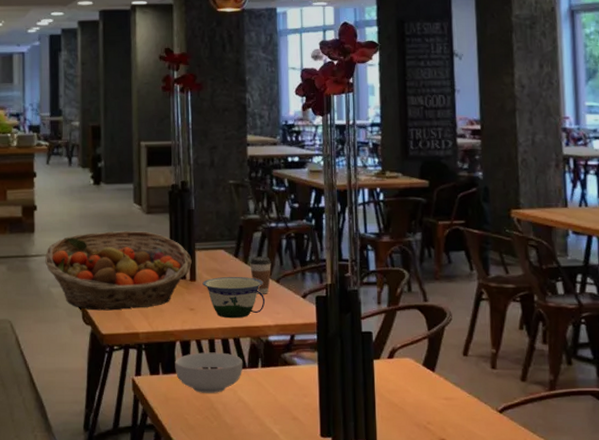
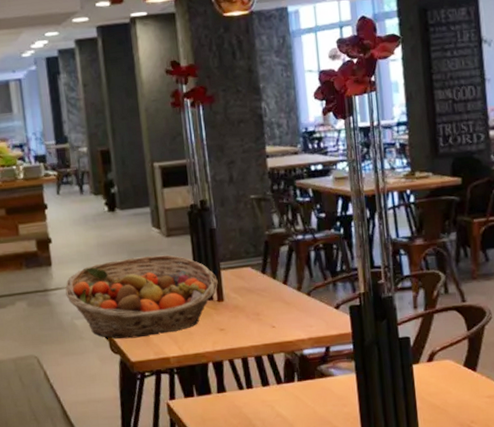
cereal bowl: present [175,352,243,393] -> none [209,370,279,411]
bowl: present [202,276,266,319] -> none [230,292,297,336]
coffee cup: present [250,256,271,294] -> none [278,270,301,309]

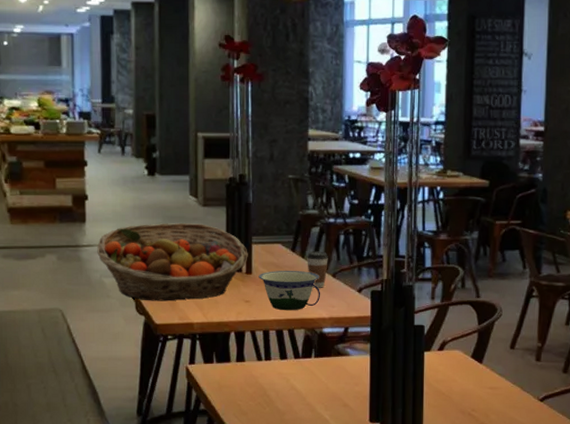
bowl: none [230,292,297,336] -> present [258,270,321,311]
coffee cup: none [278,270,301,309] -> present [307,251,328,288]

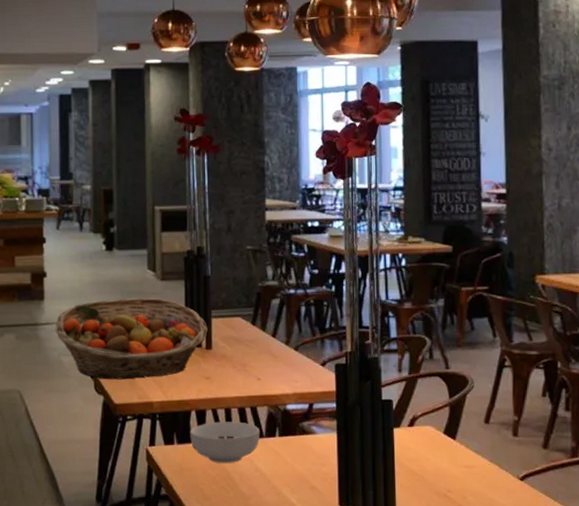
cereal bowl: none [229,342,297,381] -> present [190,421,260,463]
bowl: present [258,270,321,311] -> none [218,344,284,387]
coffee cup: present [307,251,328,288] -> none [268,324,290,362]

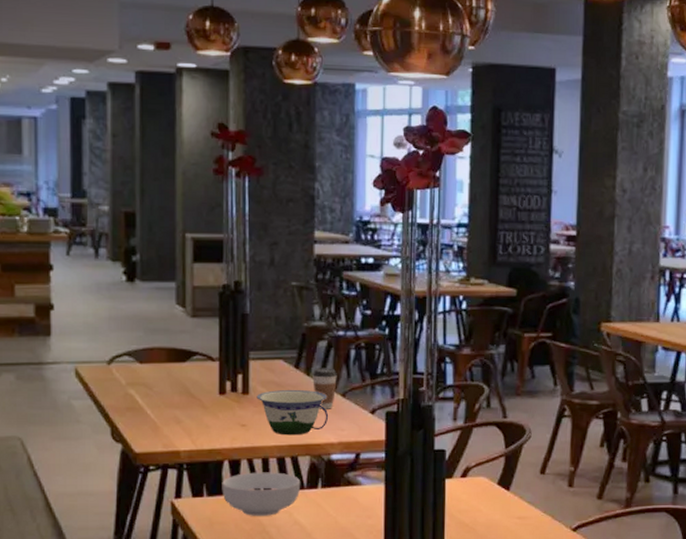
fruit basket: present [55,297,208,380] -> none [65,335,245,427]
bowl: none [218,344,284,387] -> present [256,389,329,436]
coffee cup: none [268,324,290,362] -> present [313,368,337,409]

